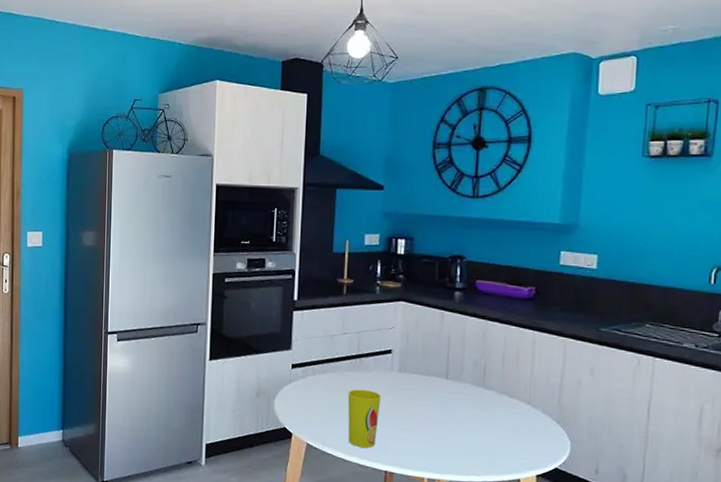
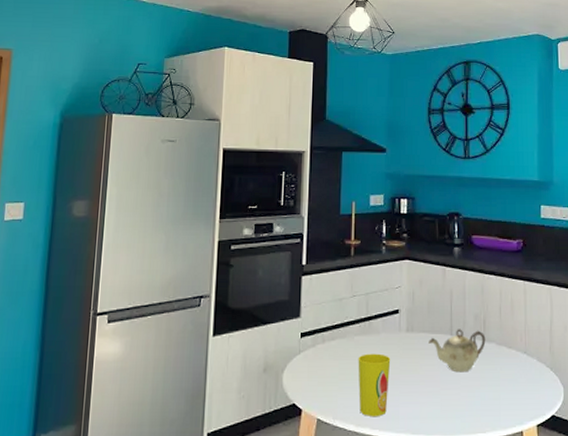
teapot: none [422,373,485,416] -> present [429,329,486,373]

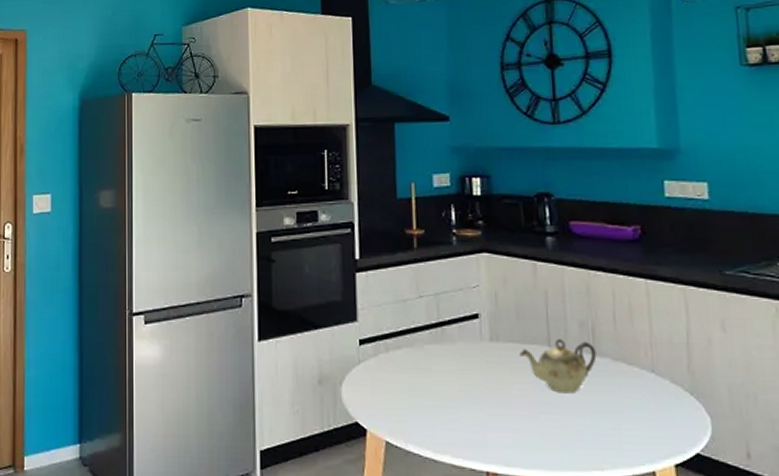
cup: present [358,353,391,416] -> none [430,366,473,442]

